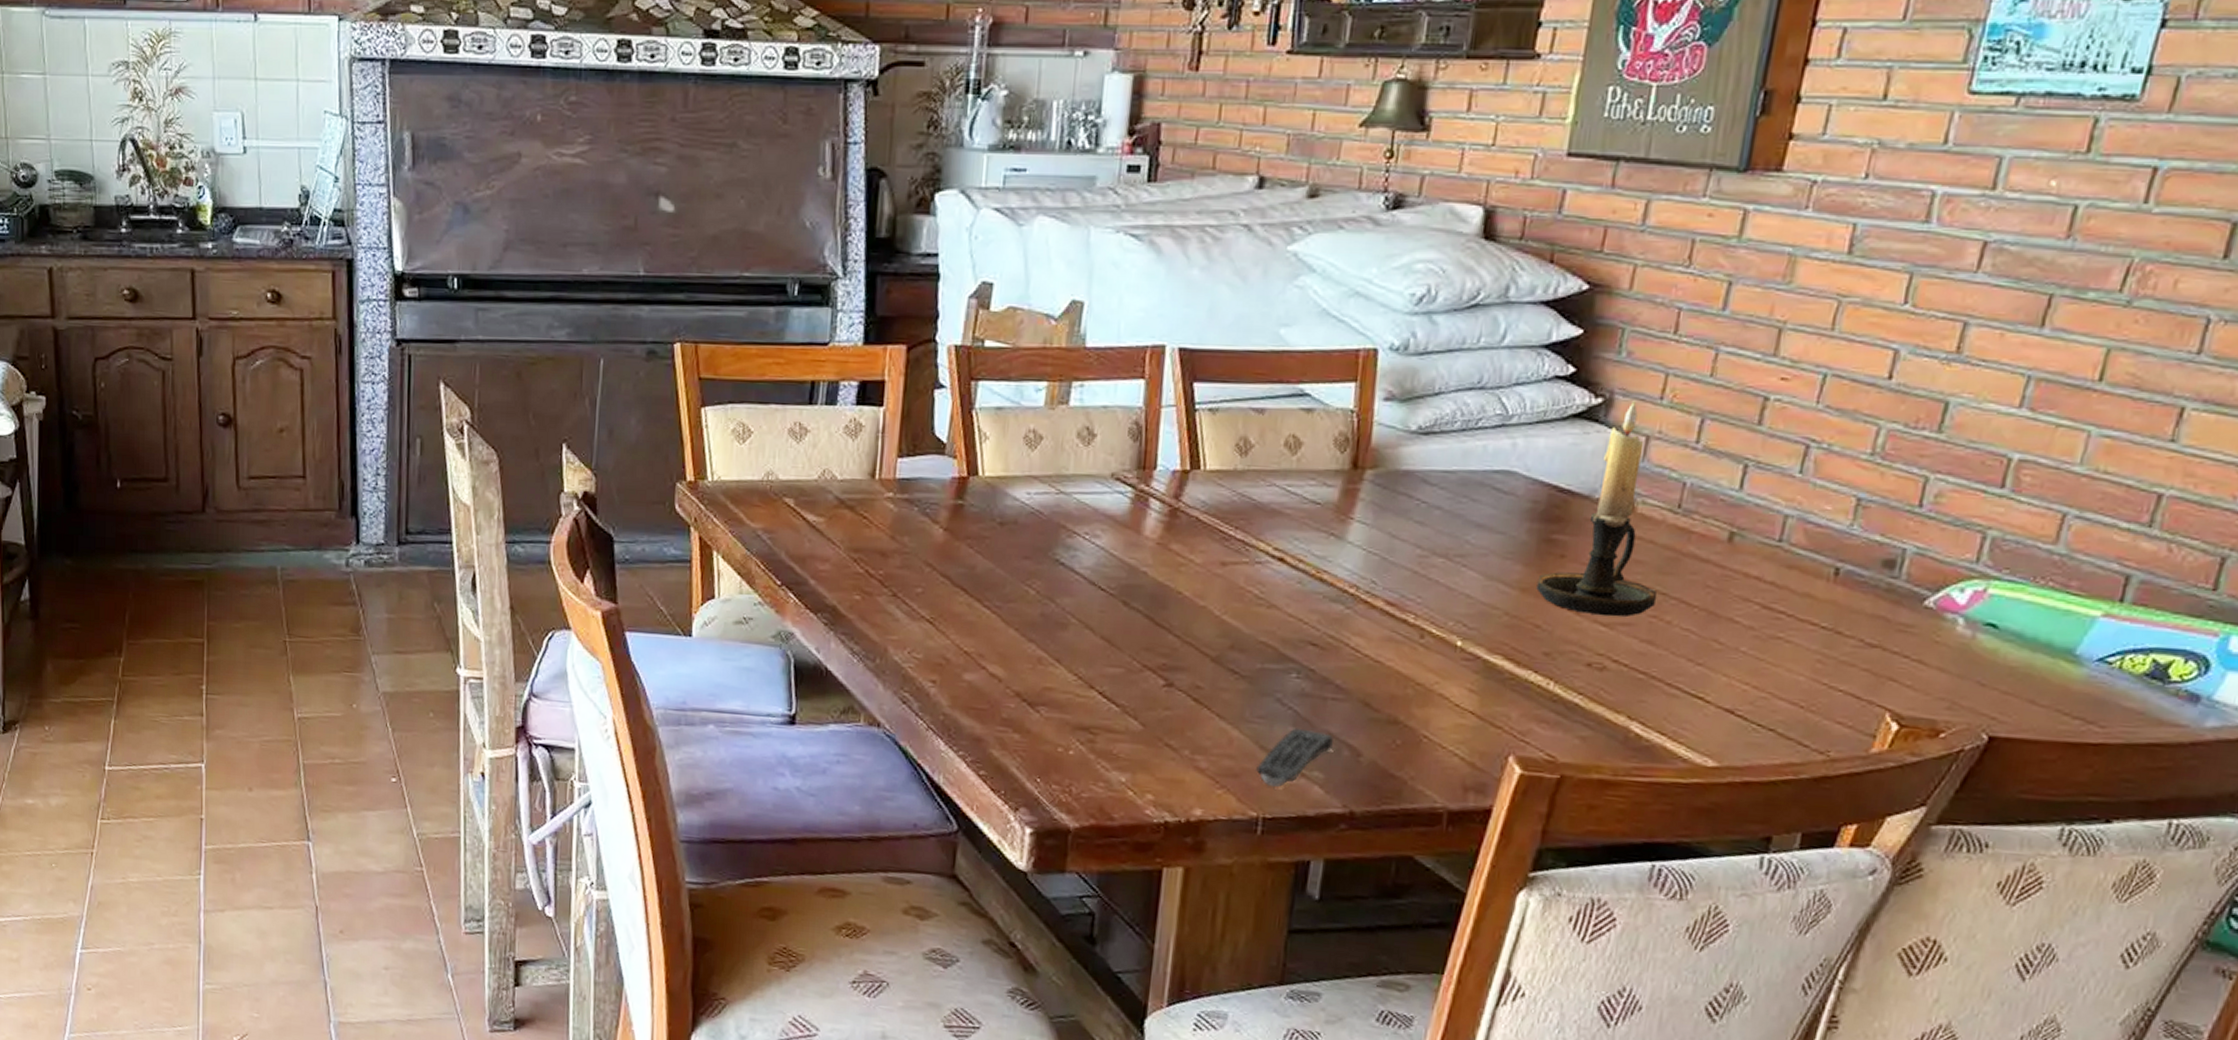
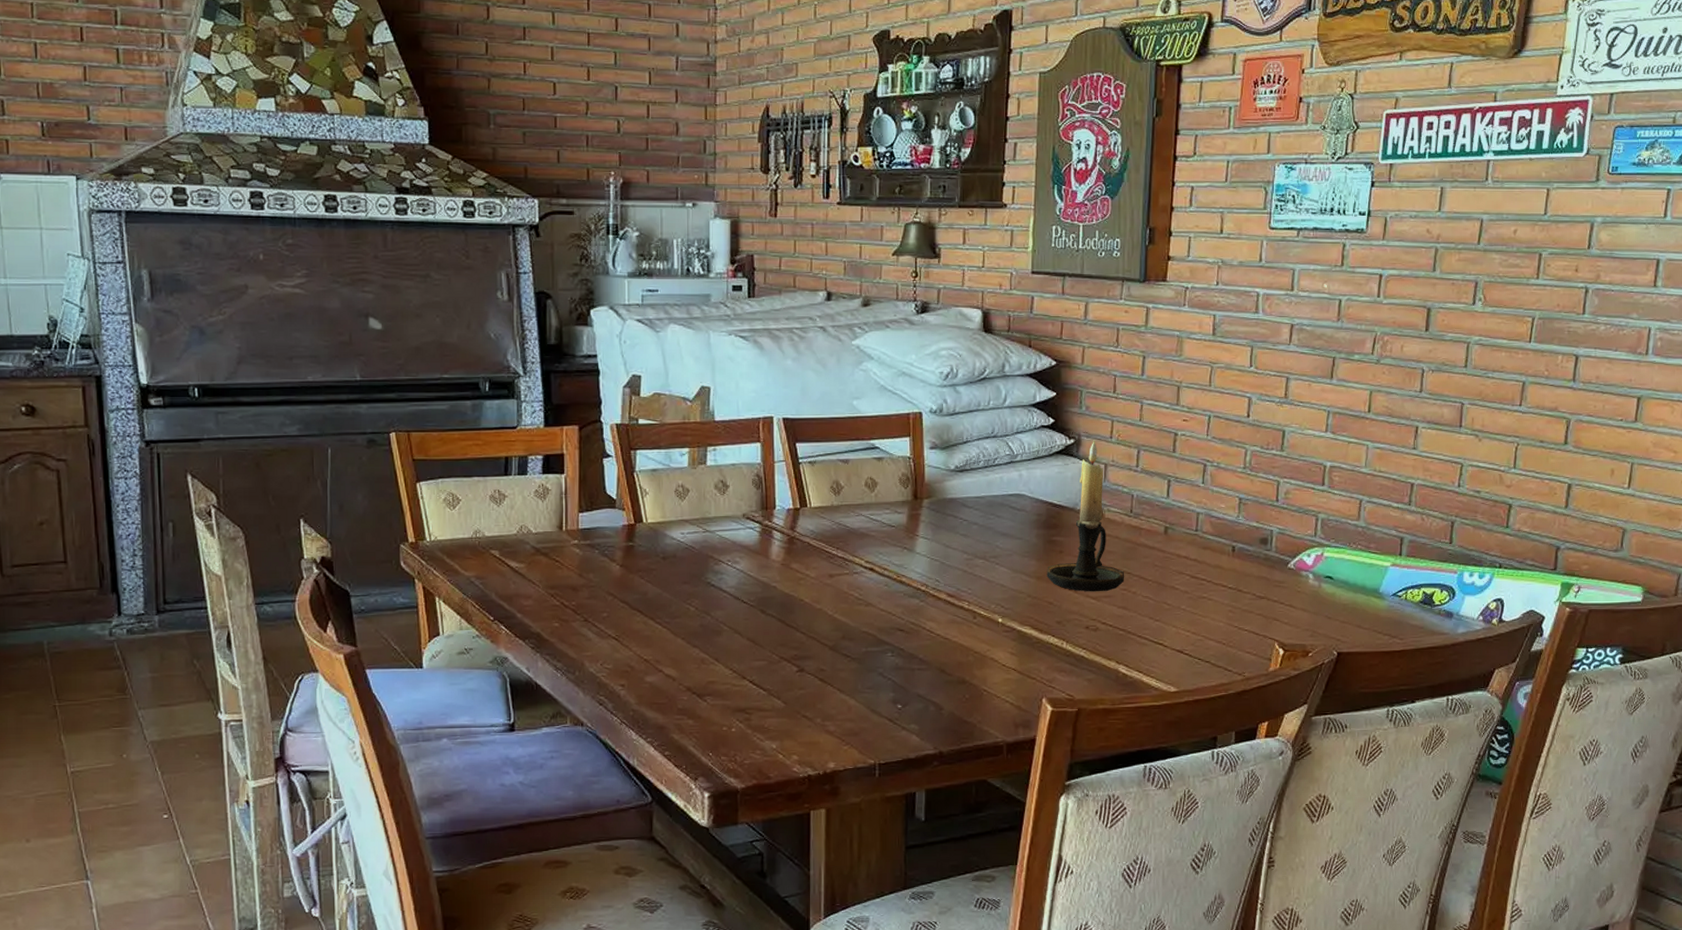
remote control: present [1256,728,1334,788] -> none [870,693,923,740]

